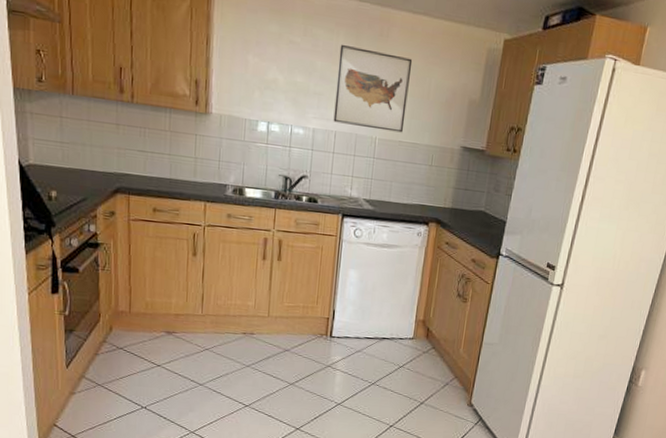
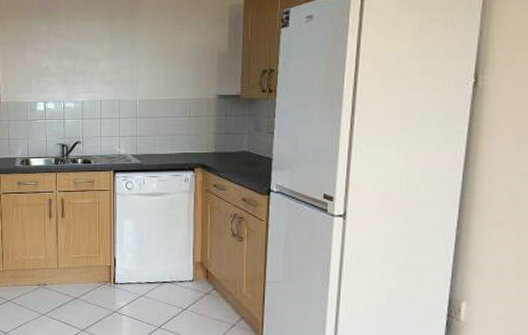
wall art: present [333,44,413,133] -> none [98,28,162,93]

